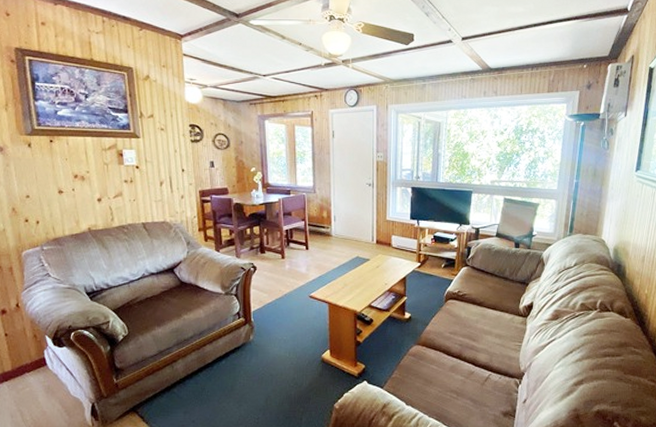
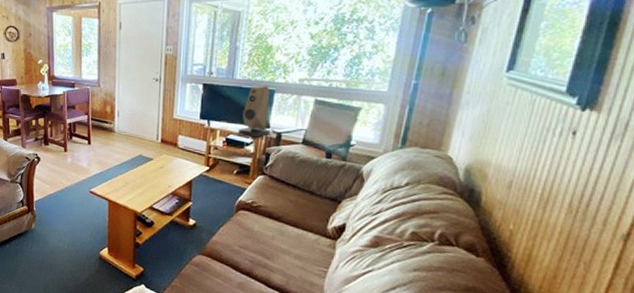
speaker: none [444,187,470,233] -> present [238,85,271,138]

